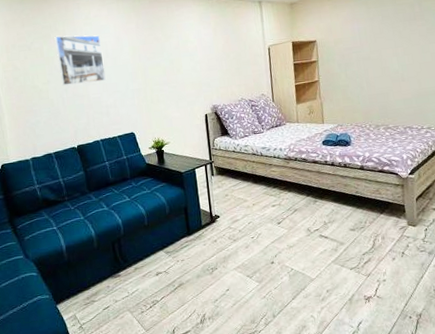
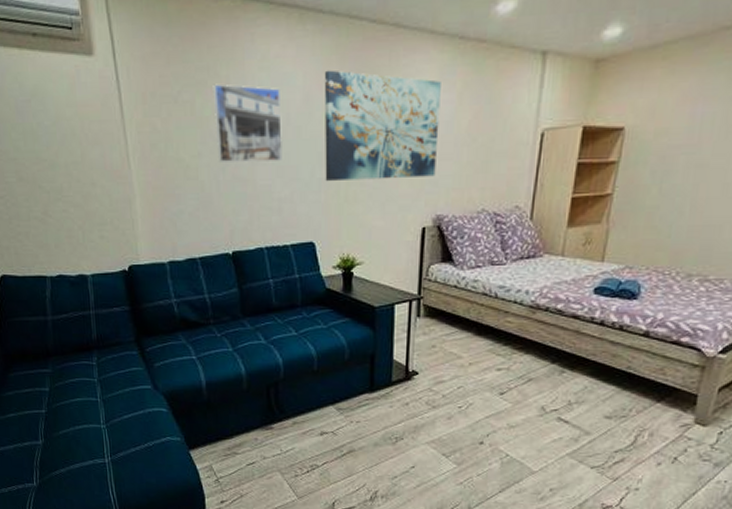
wall art: none [127,21,208,91] -> present [324,70,441,181]

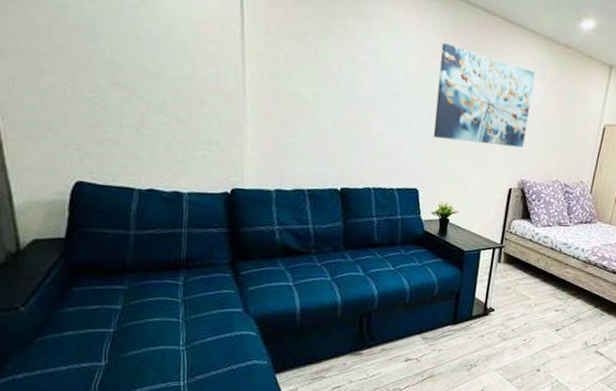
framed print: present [212,83,282,162] -> none [336,32,402,113]

